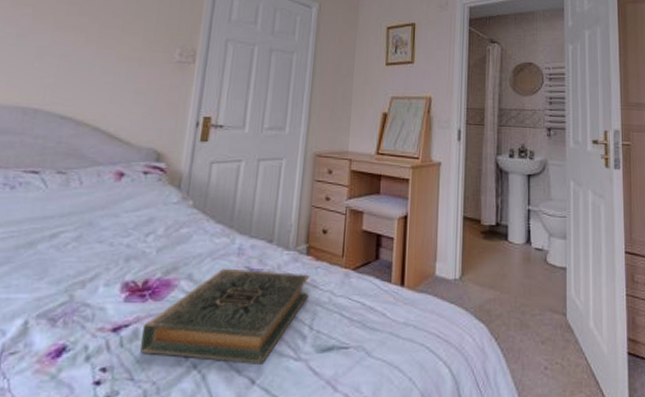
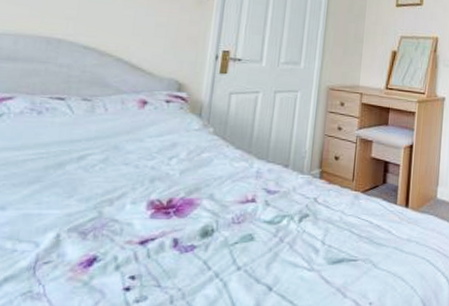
hardback book: present [140,268,310,364] -> none [166,189,323,274]

